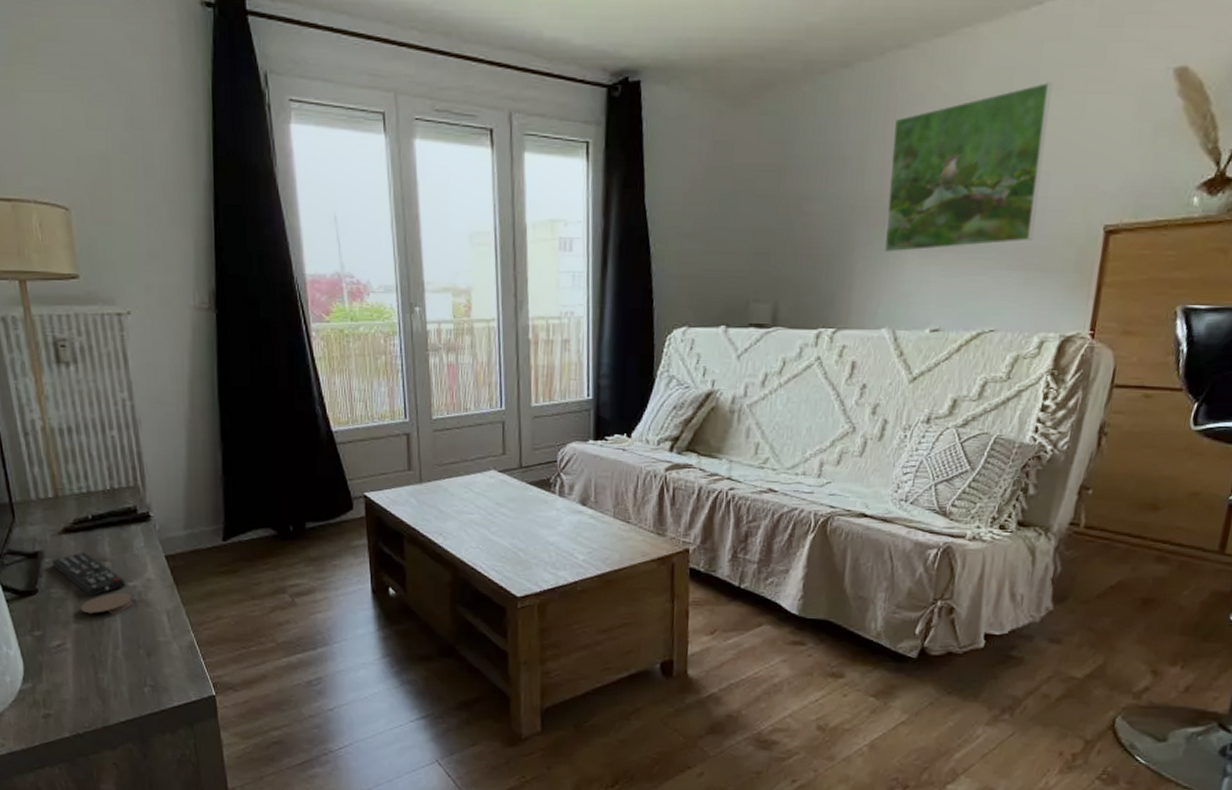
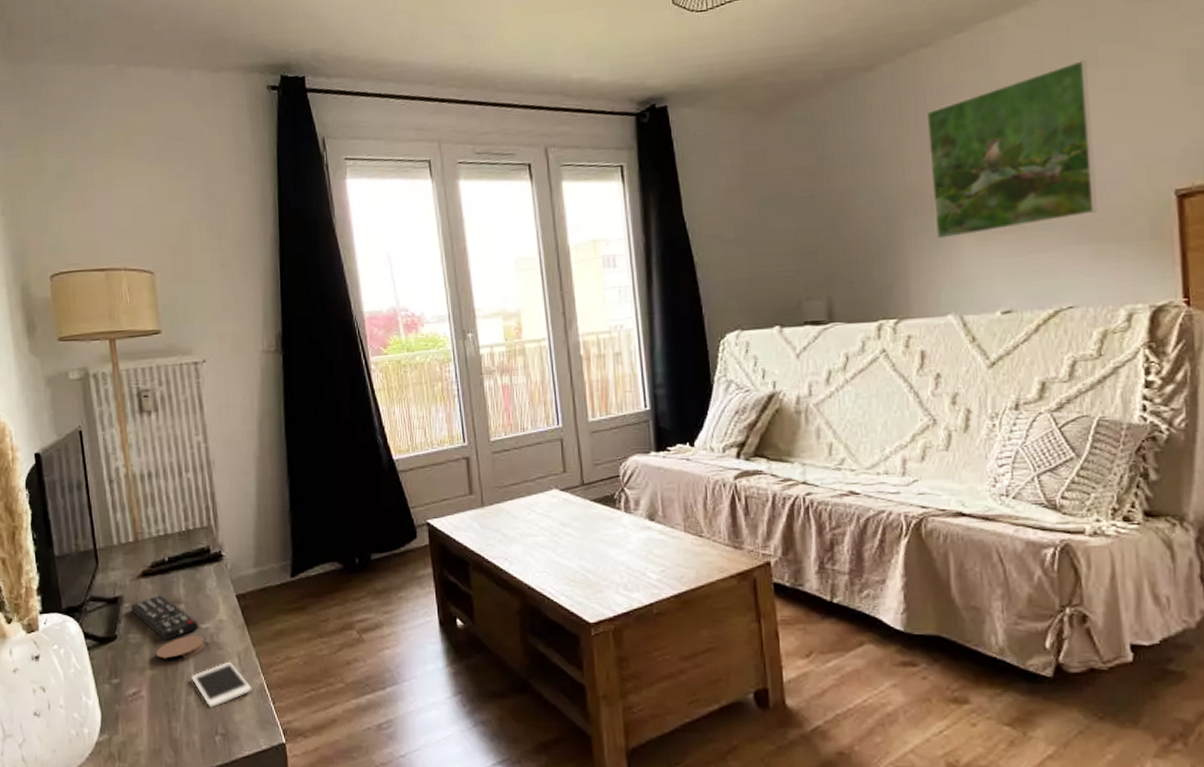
cell phone: none [119,618,182,662] -> present [191,661,252,709]

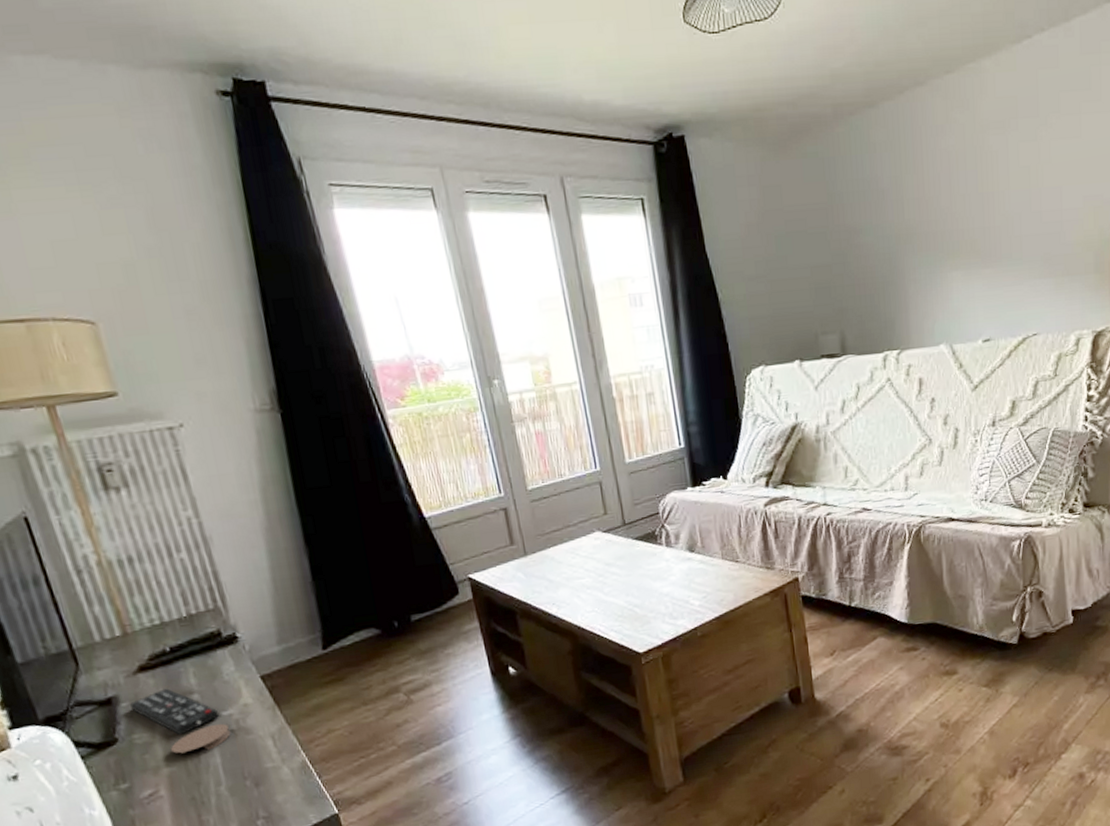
cell phone: present [191,661,252,709] -> none [219,744,293,795]
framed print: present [926,60,1097,239] -> none [921,106,1056,274]

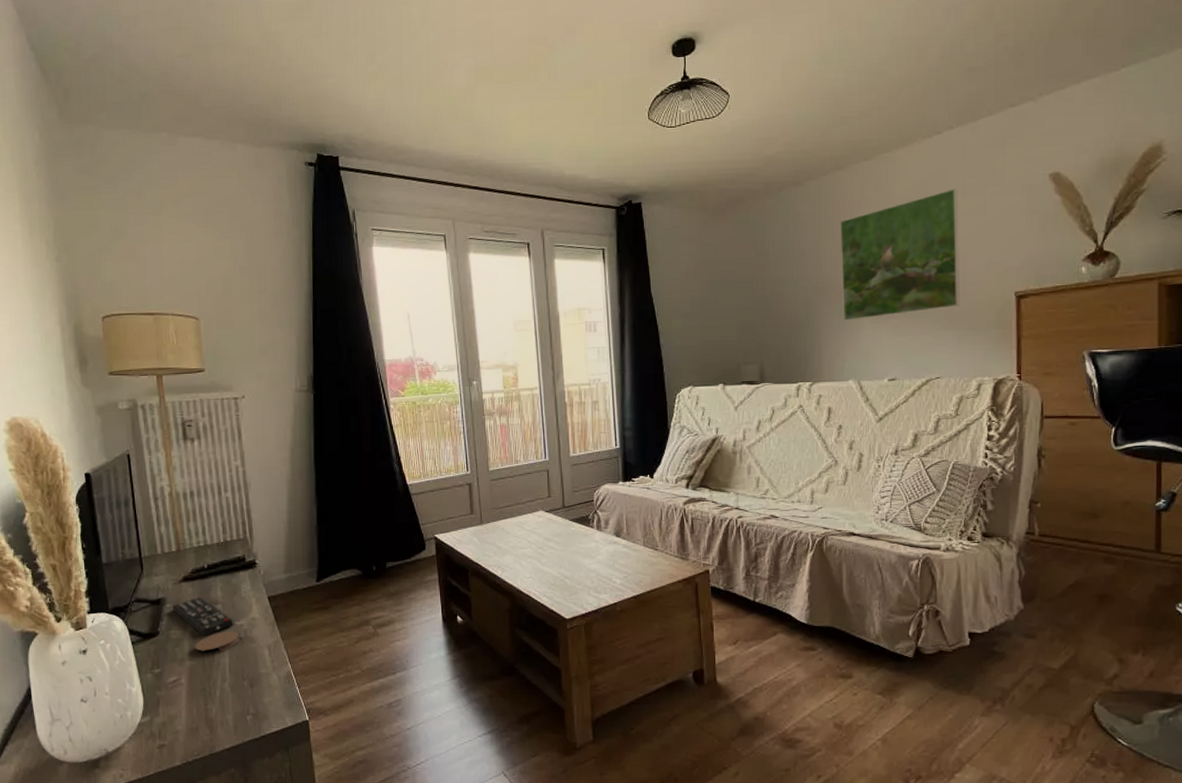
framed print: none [921,106,1056,274] -> present [839,188,960,321]

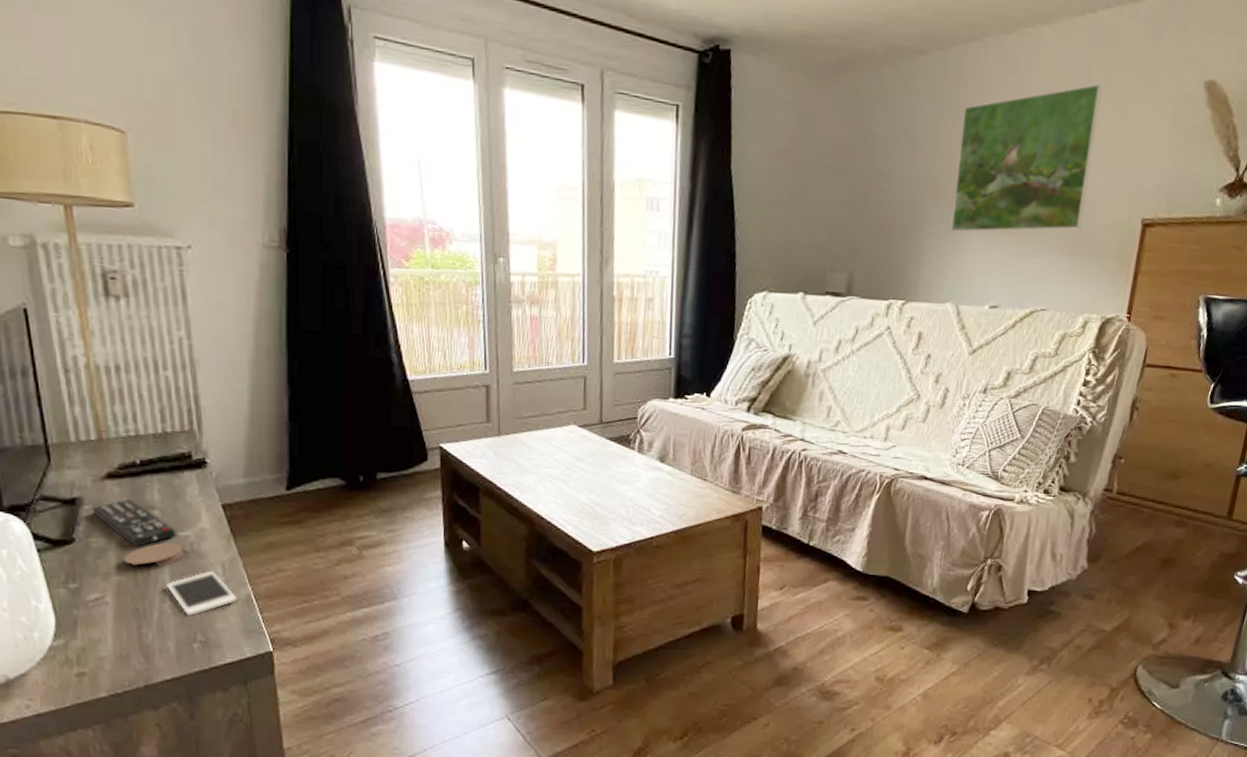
cell phone: none [226,653,280,693] -> present [167,570,237,617]

